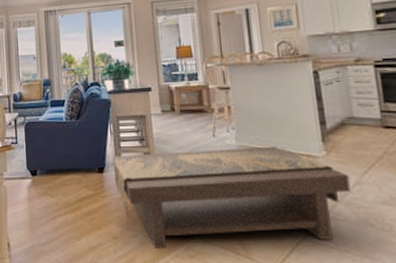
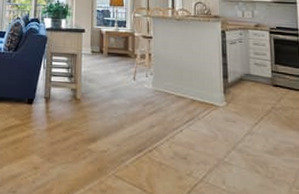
coffee table: present [112,146,351,249] -> none [42,89,243,183]

